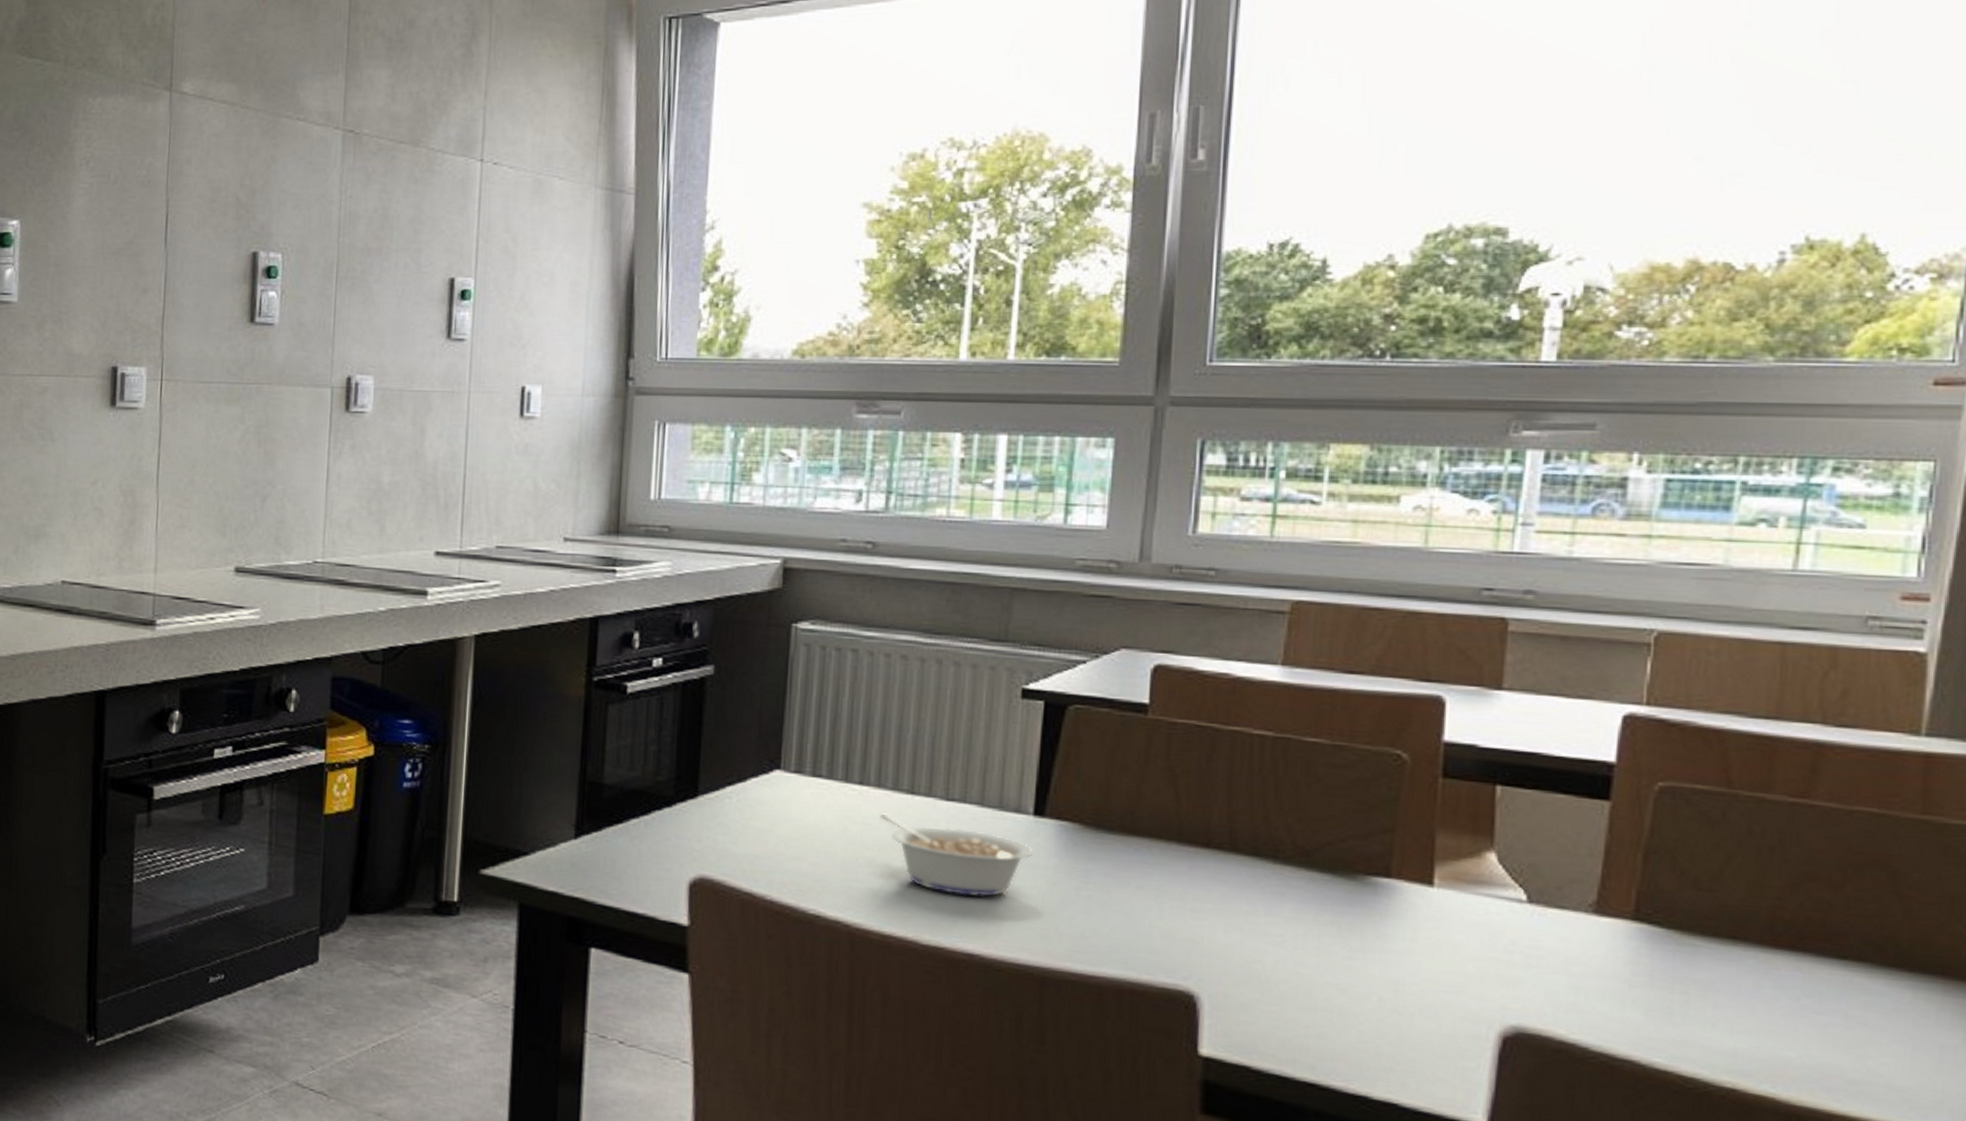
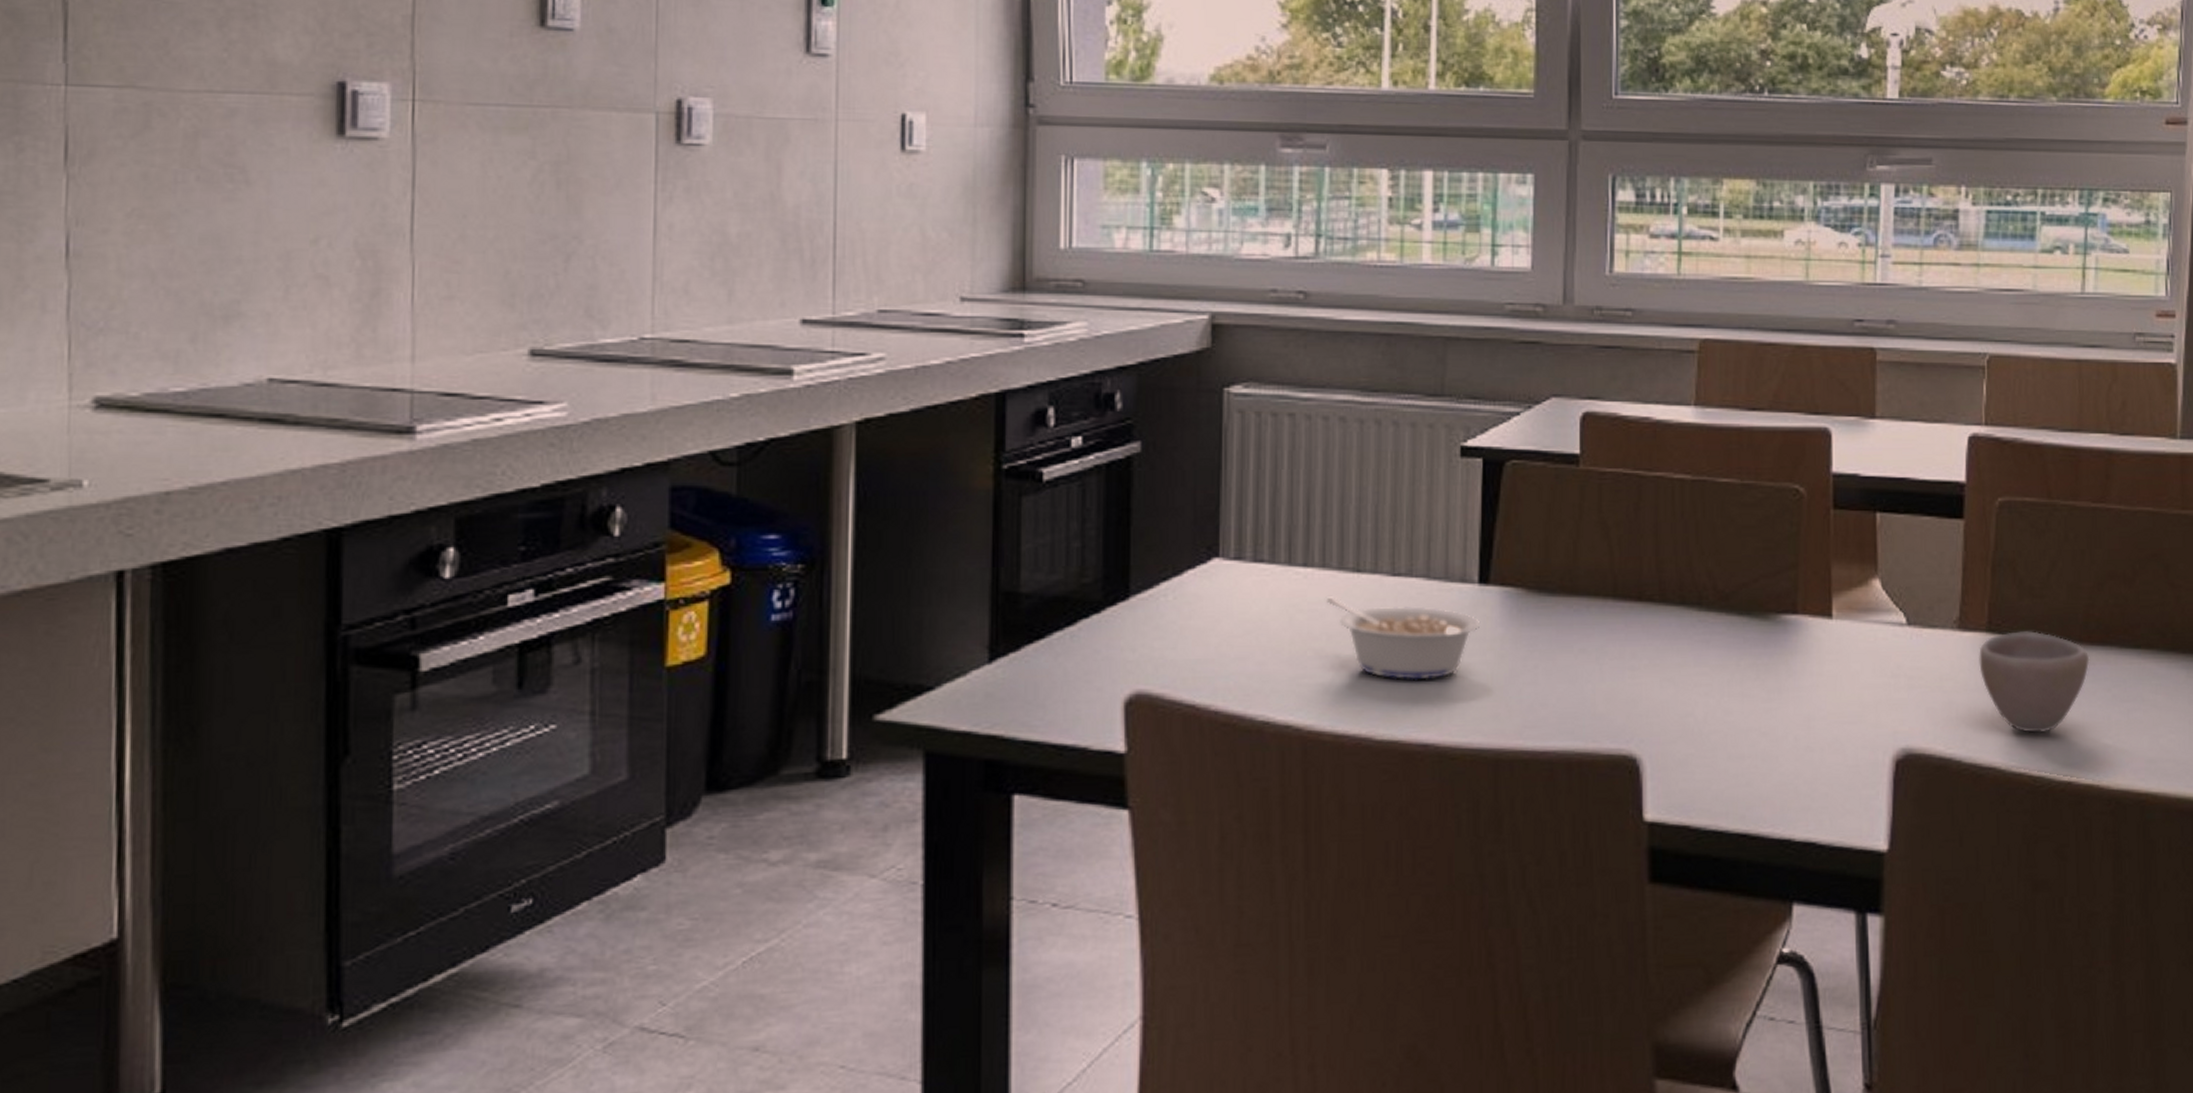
cup: none [1619,924,1773,1033] -> present [1979,631,2090,733]

